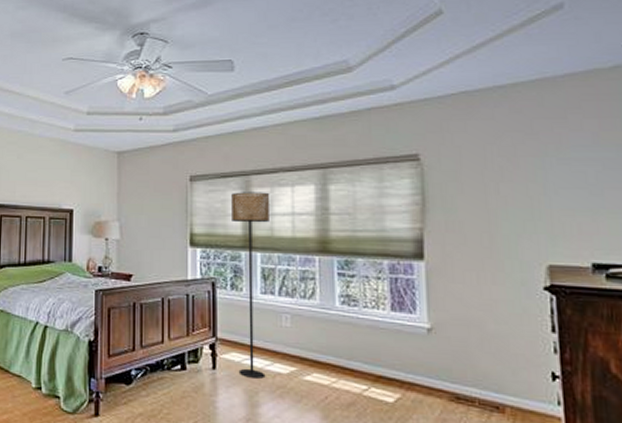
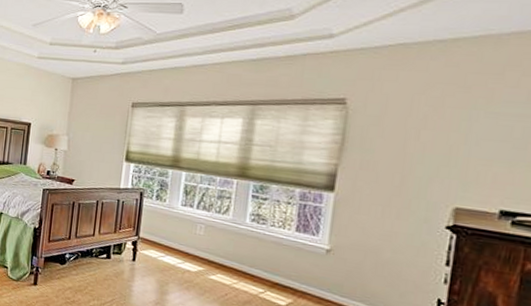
floor lamp: present [231,192,269,379] -> none [154,119,200,273]

